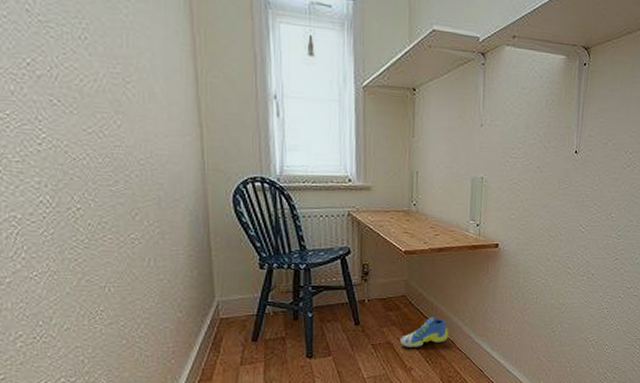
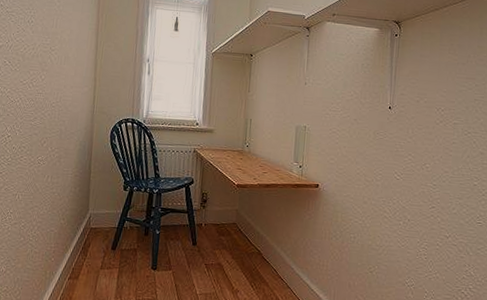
sneaker: present [400,317,448,347] -> none [229,245,272,272]

